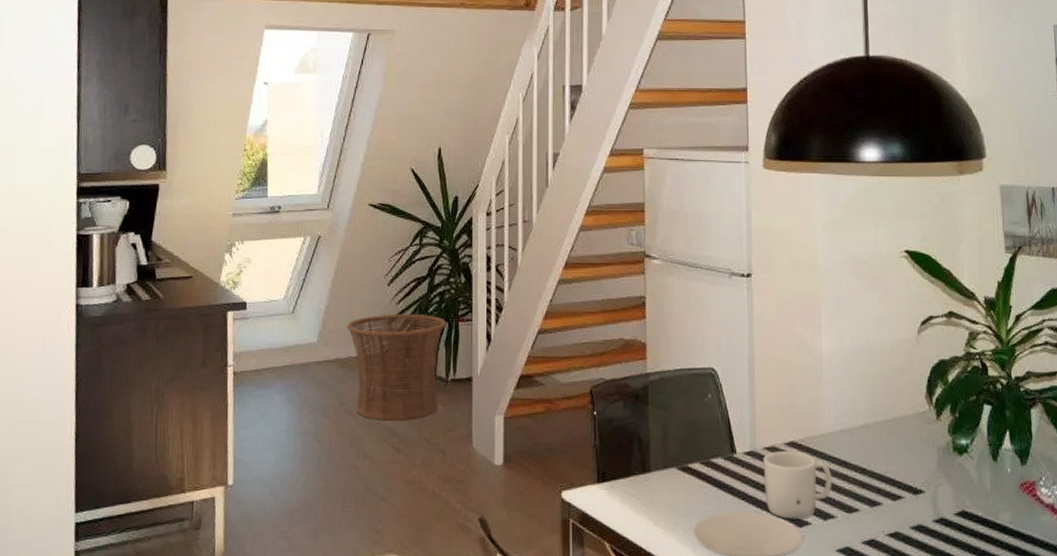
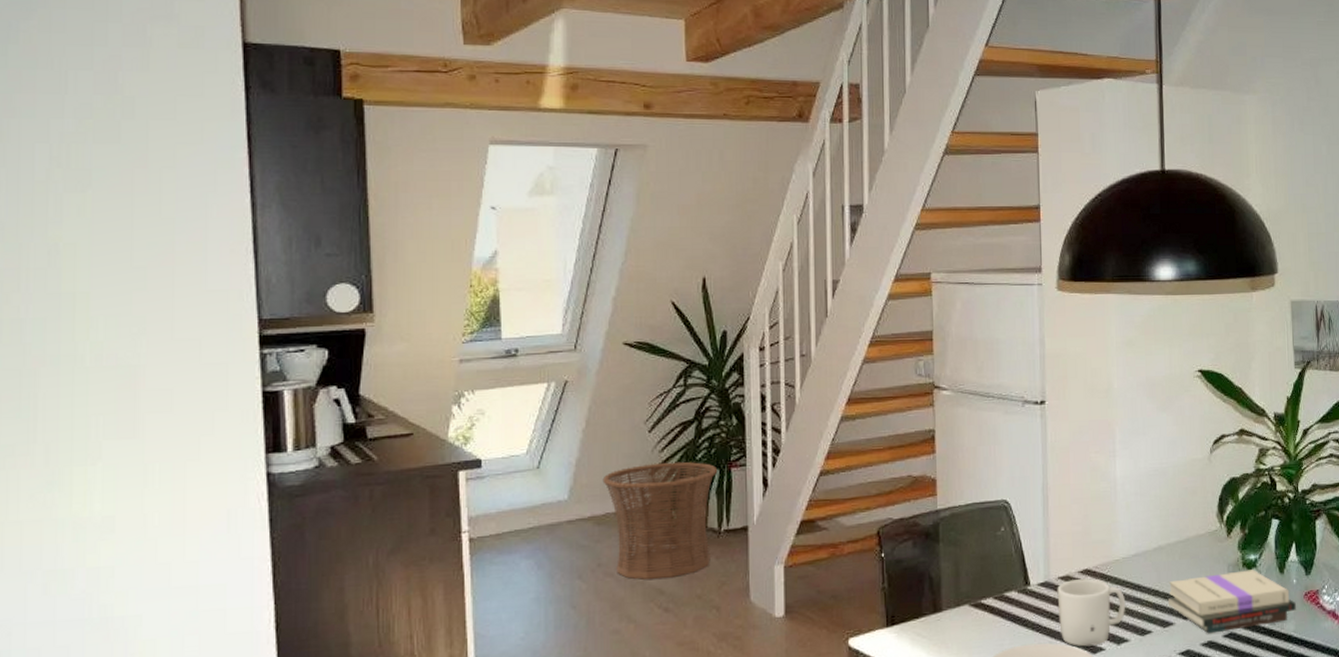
books: none [876,455,1011,517] -> present [1168,569,1296,634]

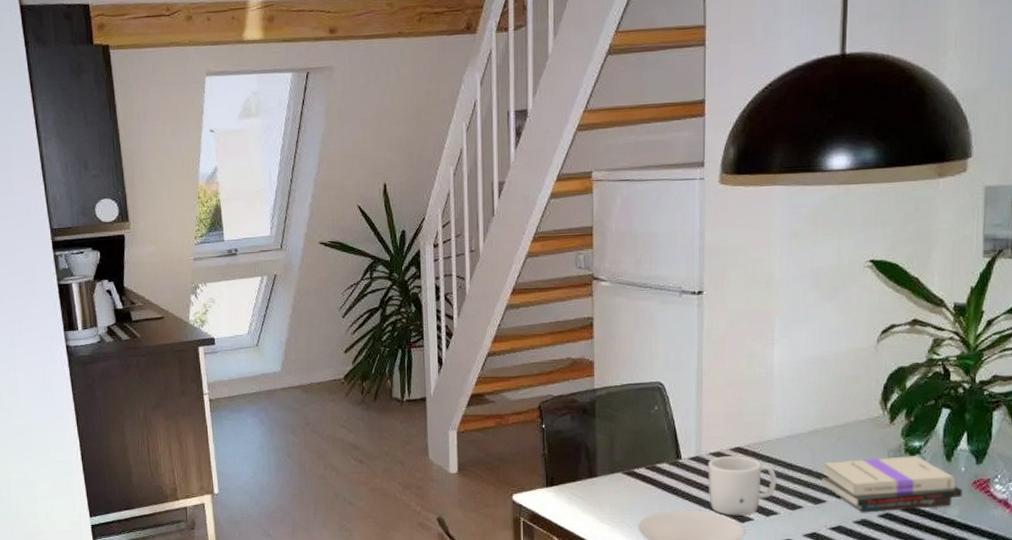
basket: present [602,461,718,580] -> none [307,342,400,437]

